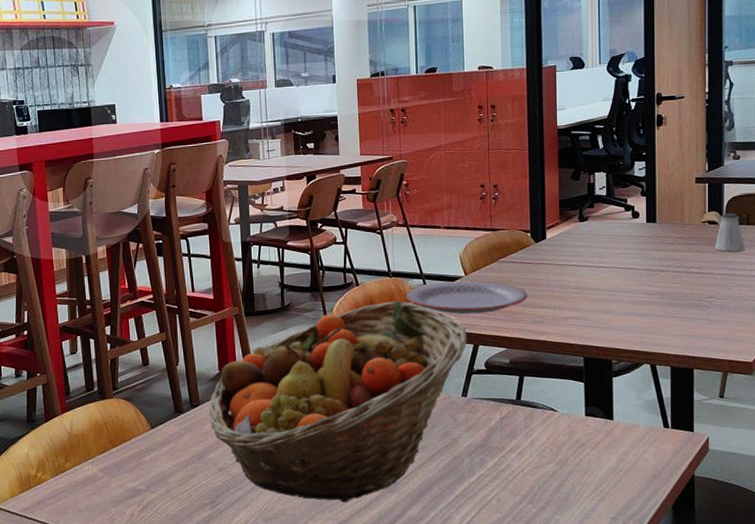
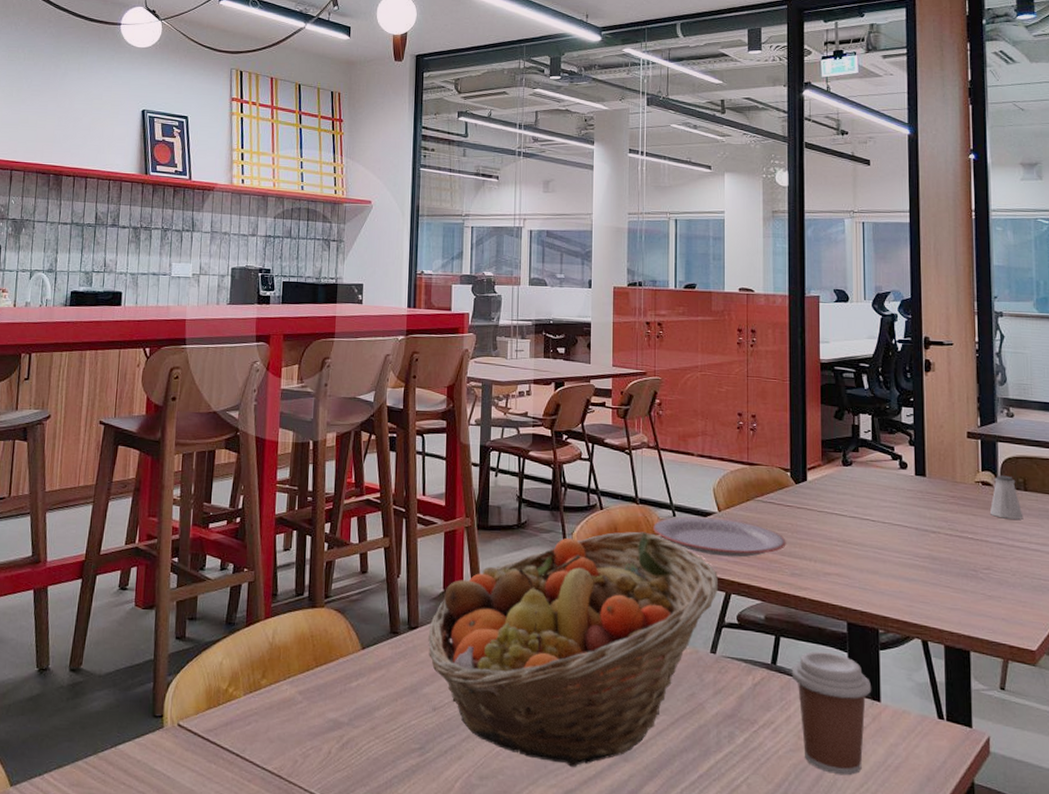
coffee cup: none [534,384,606,482] -> present [791,651,872,775]

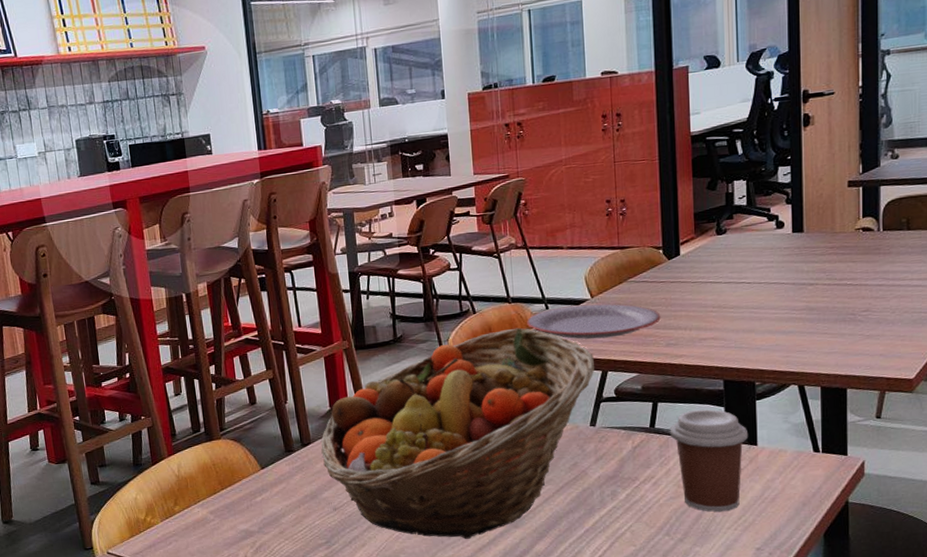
saltshaker: present [989,475,1024,520] -> none [869,218,905,261]

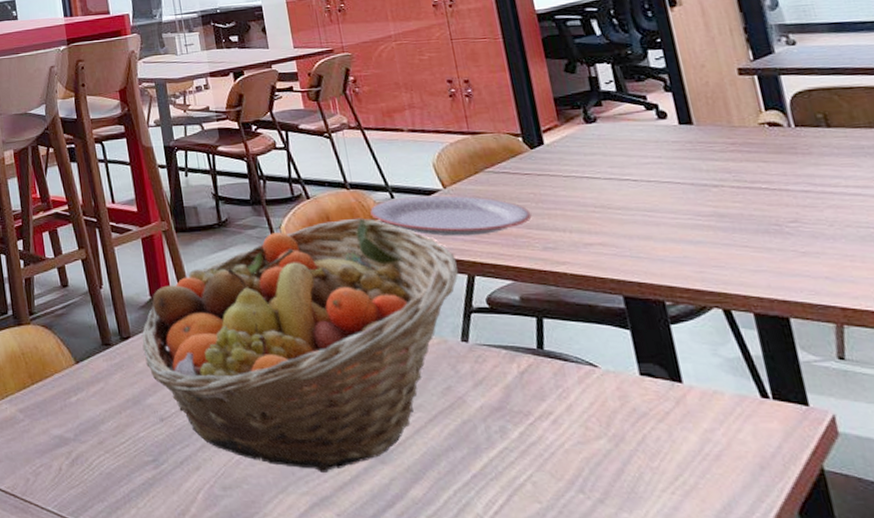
coffee cup: present [669,409,749,512] -> none [563,330,673,468]

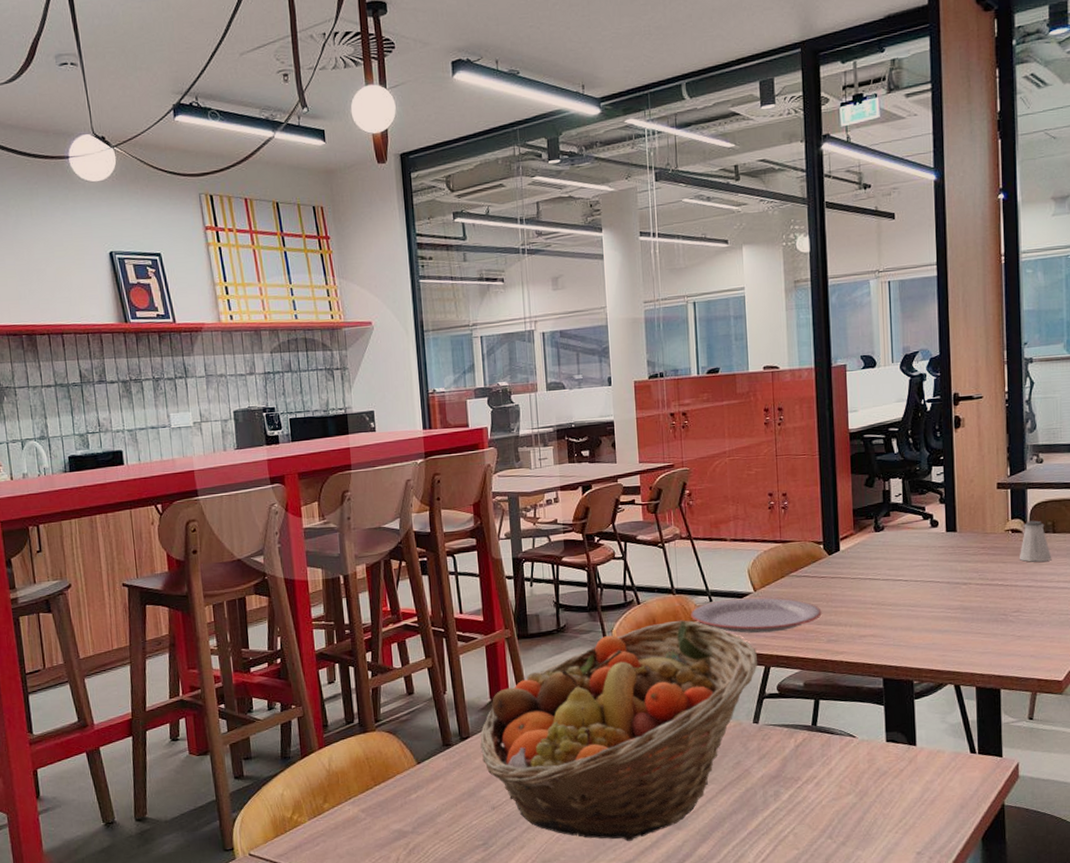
saltshaker: none [784,112,832,162] -> present [1019,520,1052,562]

